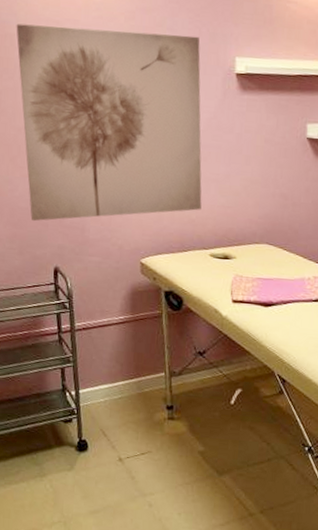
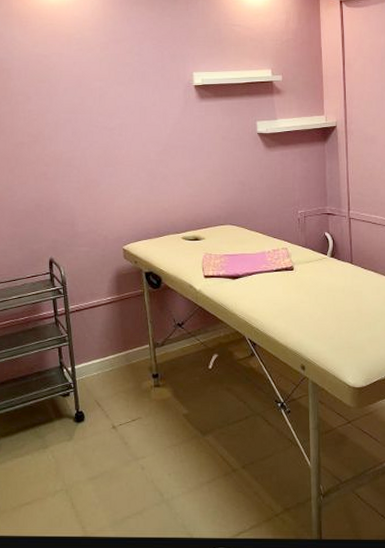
wall art: present [16,23,202,222] -> none [11,58,173,221]

